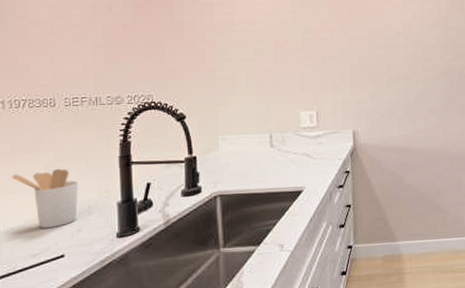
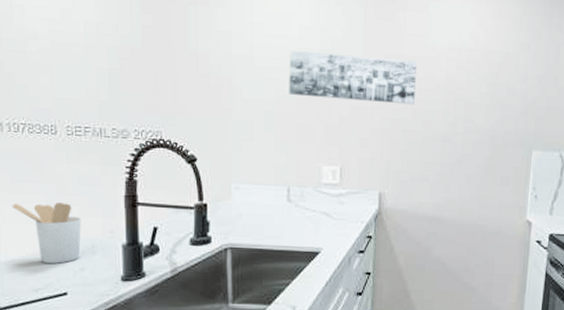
wall art: none [265,13,378,53] -> present [289,50,418,105]

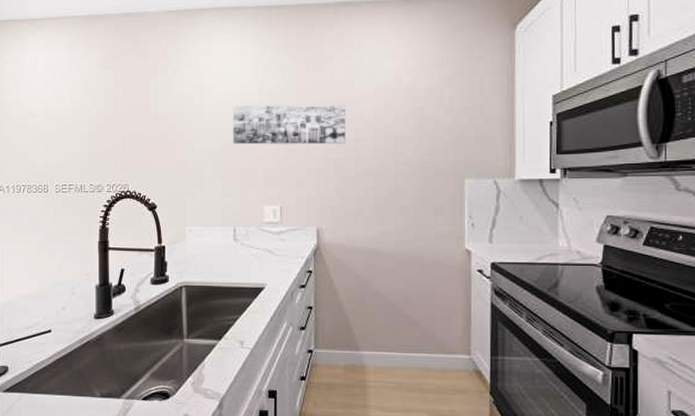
utensil holder: present [12,203,81,264] -> none [12,250,64,304]

